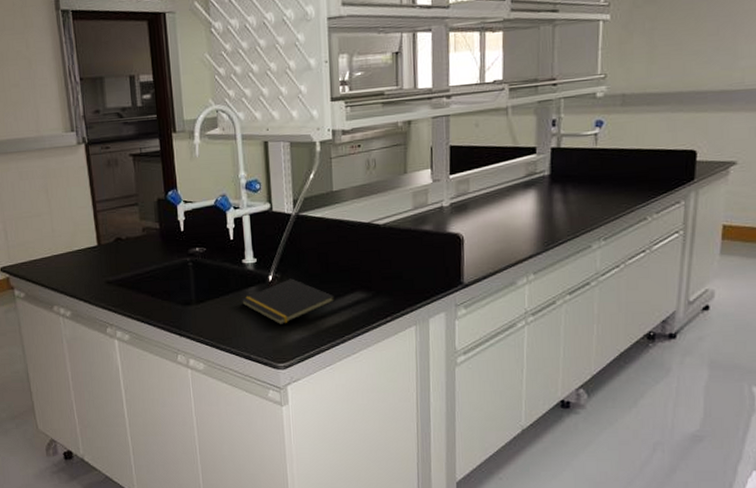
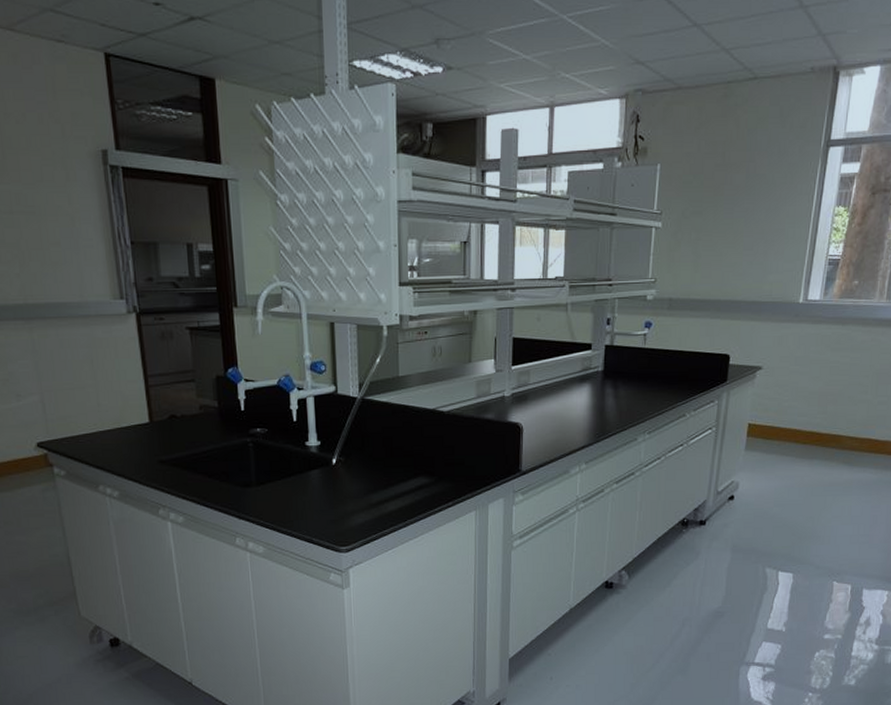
notepad: present [242,278,336,326] -> none [304,462,399,509]

